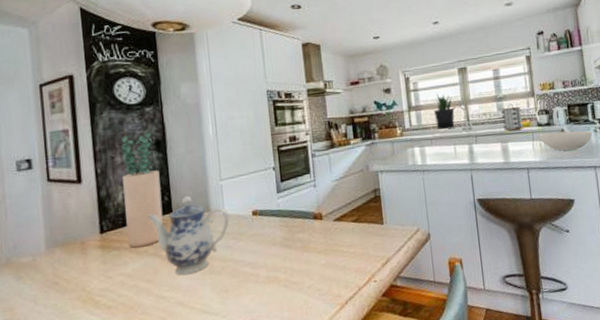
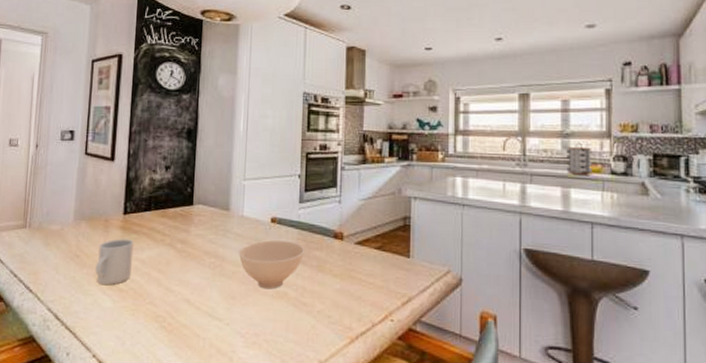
cup: none [78,256,119,307] -> present [95,238,134,286]
vase: present [121,123,164,248] -> none [146,110,187,235]
teapot: present [147,195,230,276] -> none [168,190,248,273]
bowl: none [224,229,289,277] -> present [238,239,305,289]
planter: present [433,93,455,130] -> none [484,119,509,162]
bowl: present [539,130,592,151] -> none [612,183,682,211]

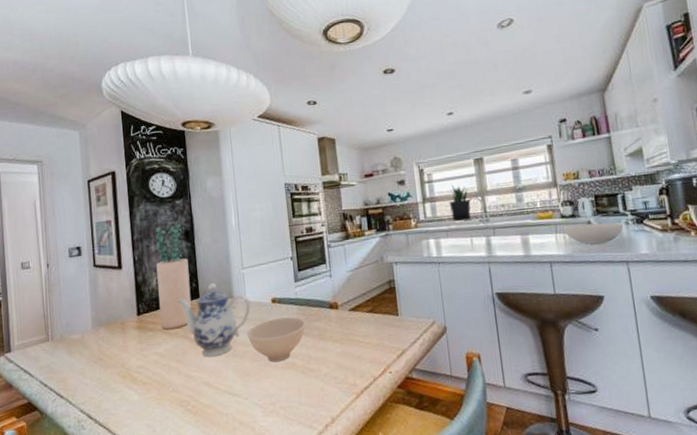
cup: present [95,238,134,286] -> none [118,337,153,382]
vase: none [146,110,187,235] -> present [155,214,192,330]
teapot: none [168,190,248,273] -> present [177,282,251,358]
planter: none [484,119,509,162] -> present [449,184,472,221]
spice rack: present [566,142,593,175] -> none [520,194,546,223]
bowl: none [612,183,682,211] -> present [563,222,623,245]

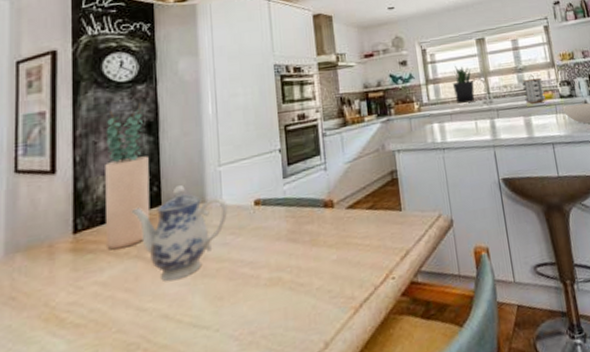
bowl: present [246,317,306,362] -> none [221,220,296,280]
spice rack: none [520,194,546,223] -> present [522,74,546,104]

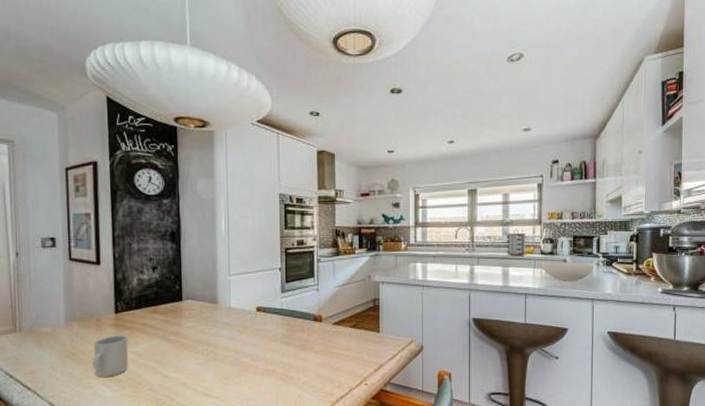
cup: none [39,261,91,327] -> present [92,335,129,378]
vase: present [105,102,151,250] -> none [138,214,174,330]
teapot: present [131,184,228,282] -> none [158,286,235,360]
planter: present [452,65,475,104] -> none [439,212,460,249]

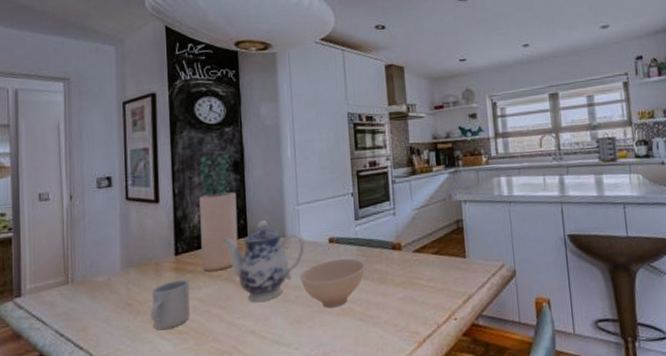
vase: none [138,214,174,330] -> present [199,143,239,272]
teapot: none [158,286,235,360] -> present [222,219,305,303]
bowl: none [228,325,289,368] -> present [299,258,366,308]

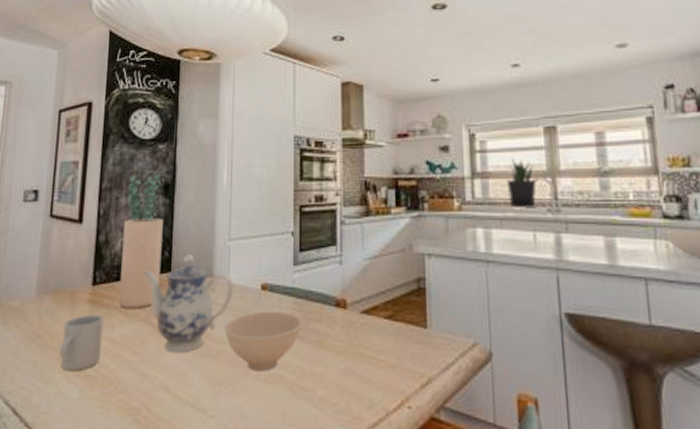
planter: none [522,120,545,159] -> present [506,158,537,209]
spice rack: present [595,132,620,162] -> none [606,181,641,220]

